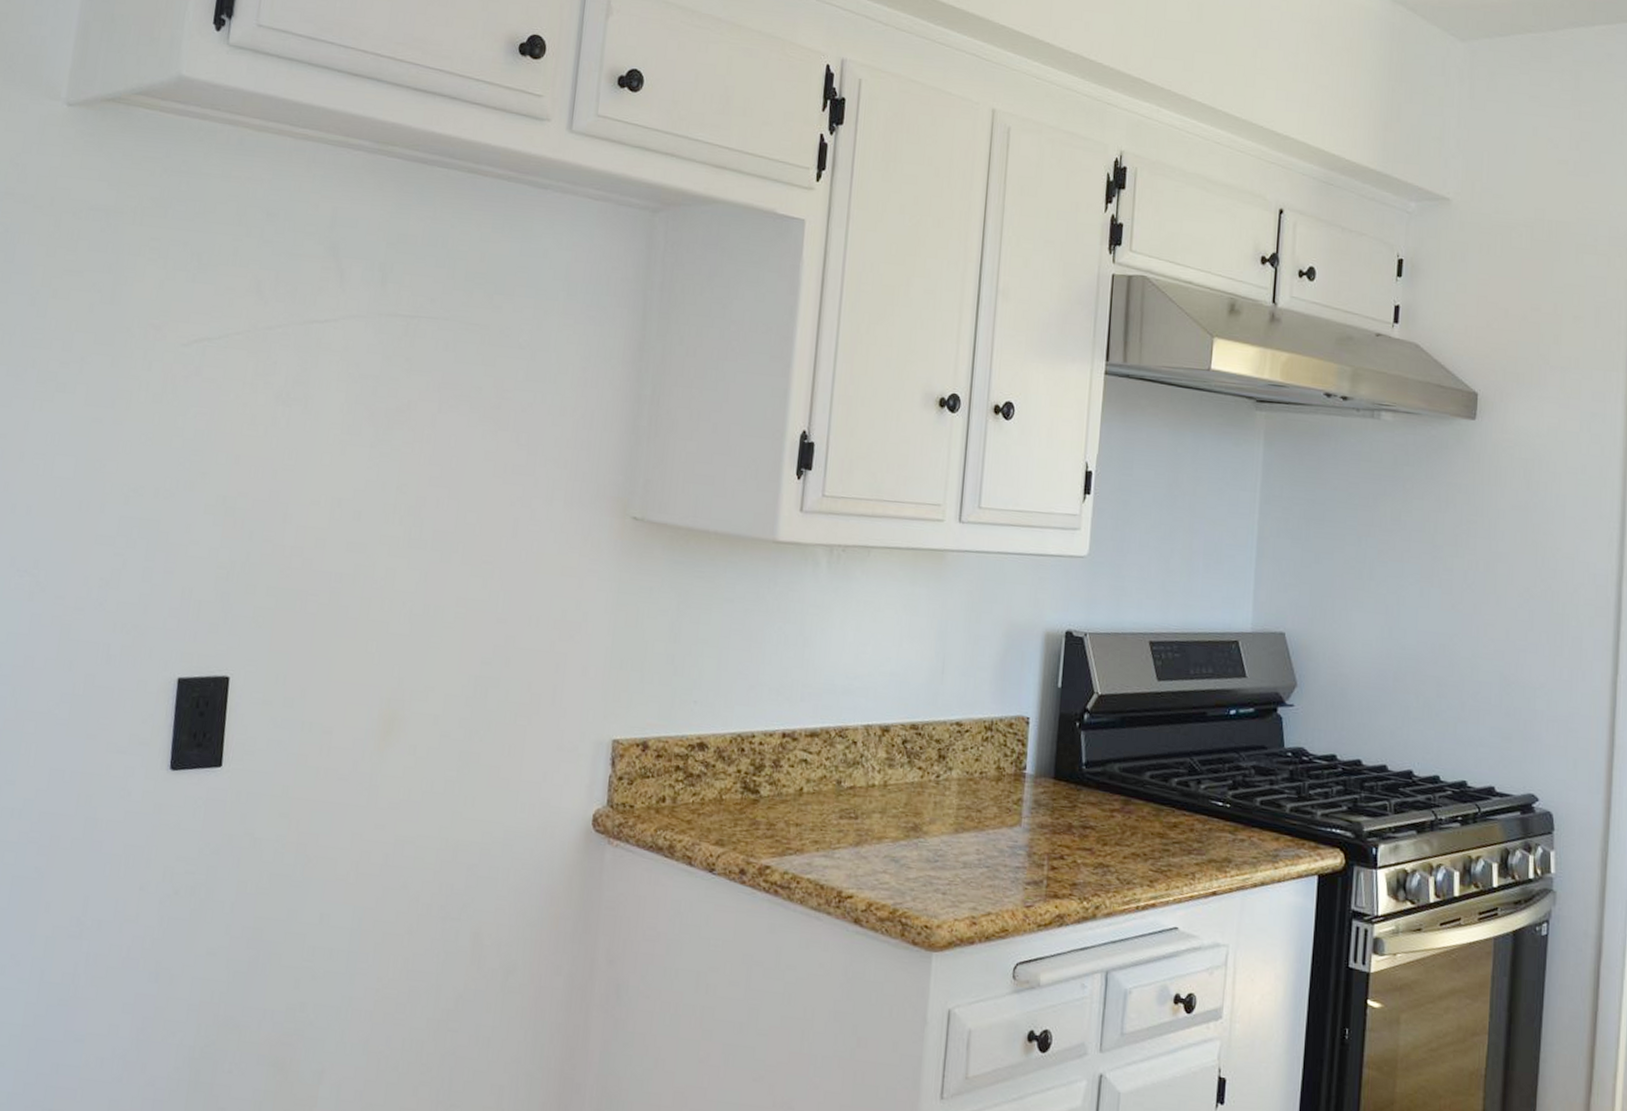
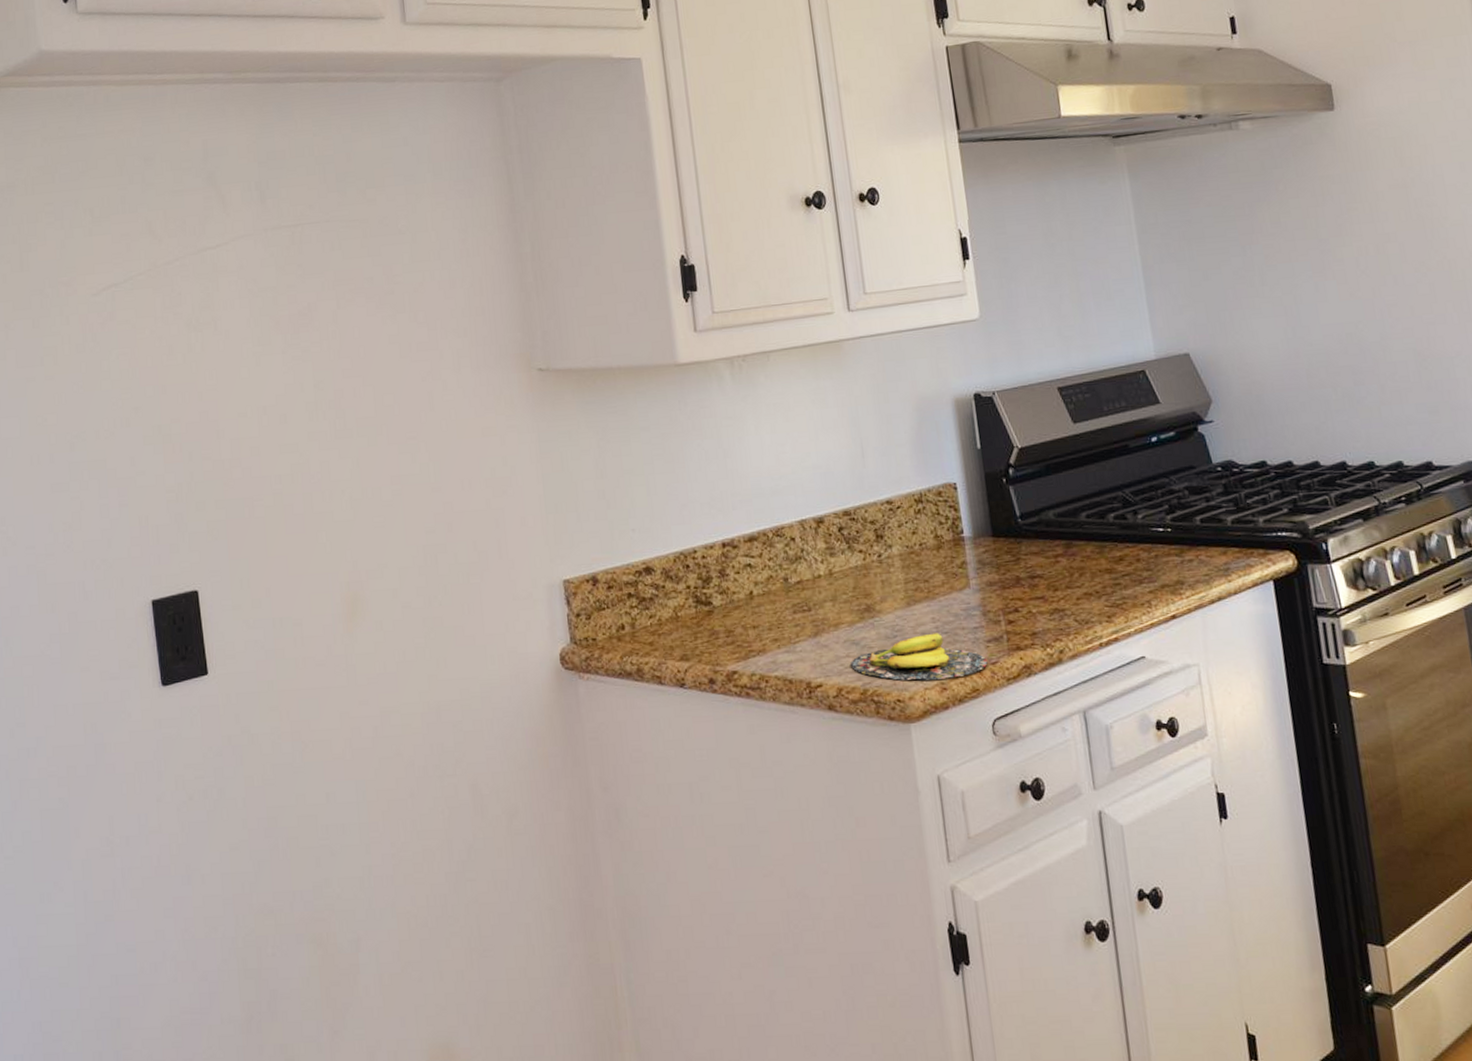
banana: none [886,864,1023,914] -> present [851,633,988,680]

